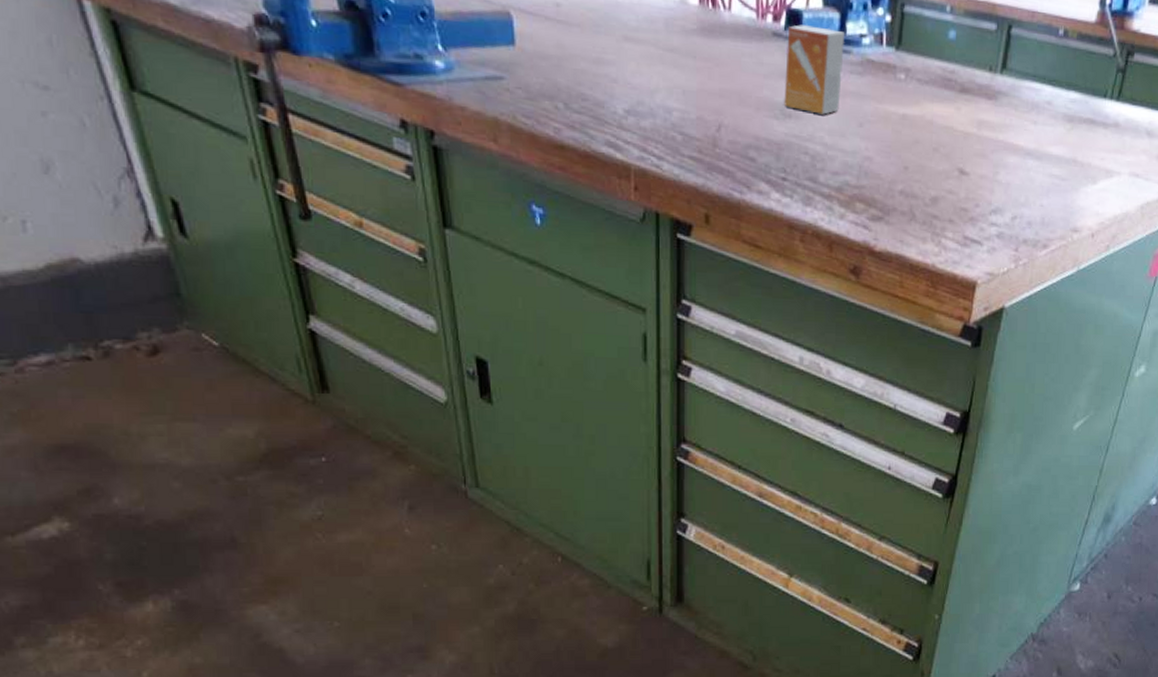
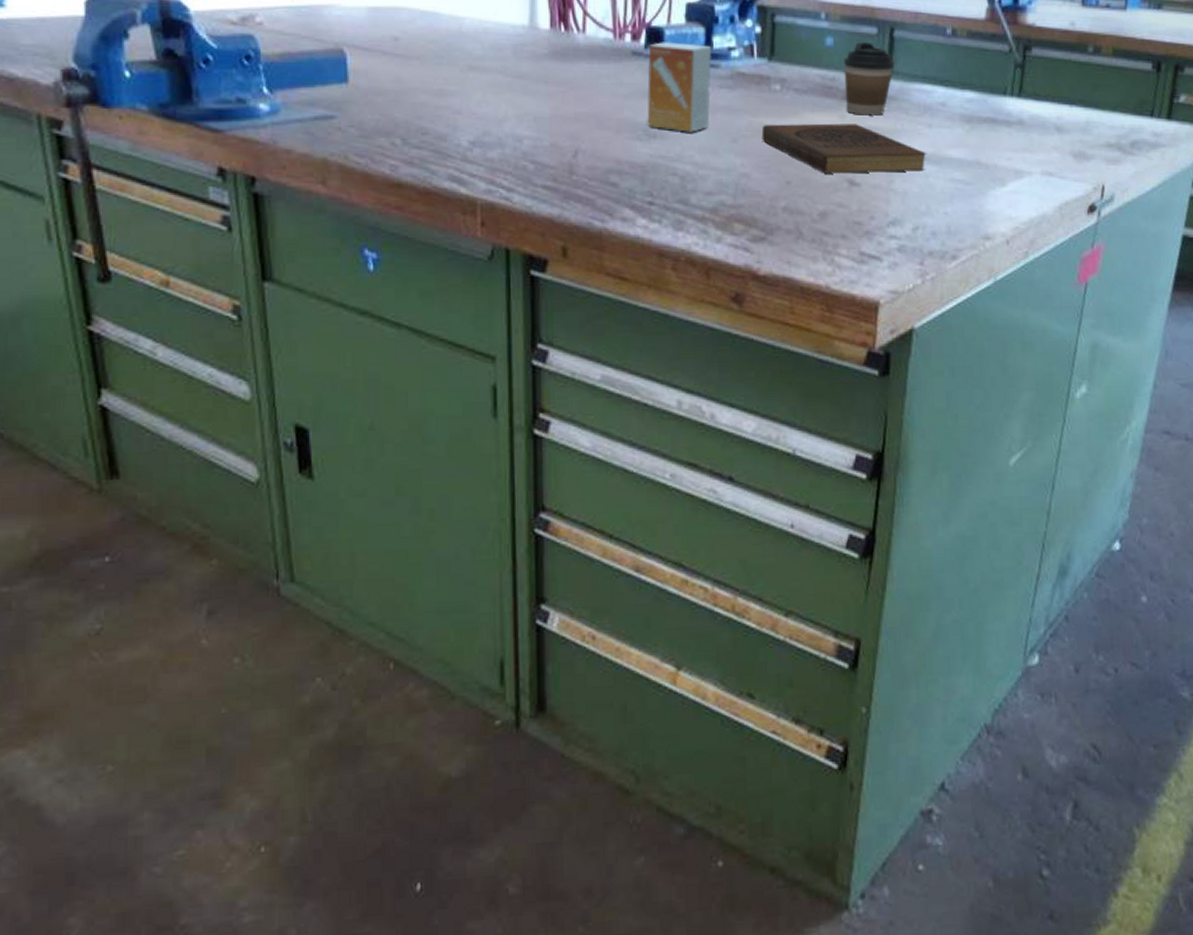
book: none [885,112,1031,166] -> present [761,123,928,174]
coffee cup: none [962,37,1010,110] -> present [843,42,895,116]

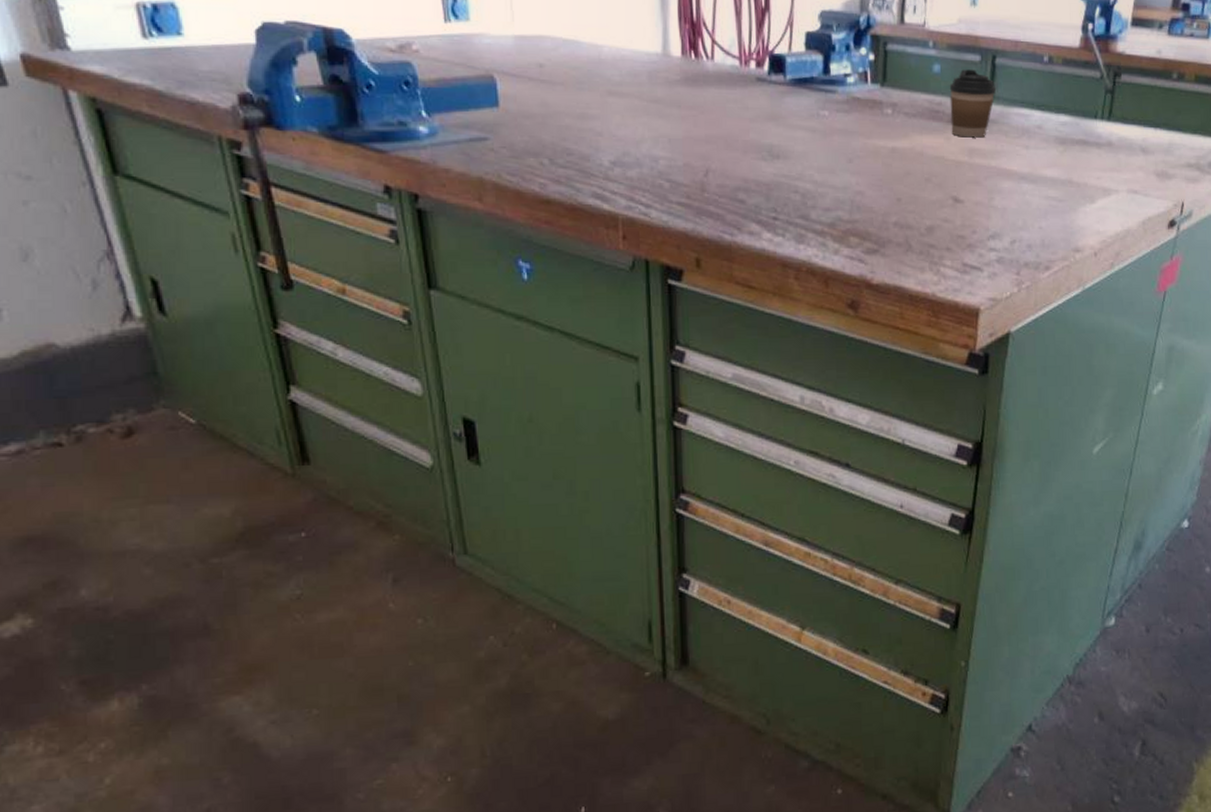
small box: present [647,42,712,132] -> none [771,69,830,153]
book: present [761,123,928,174] -> none [874,145,1025,191]

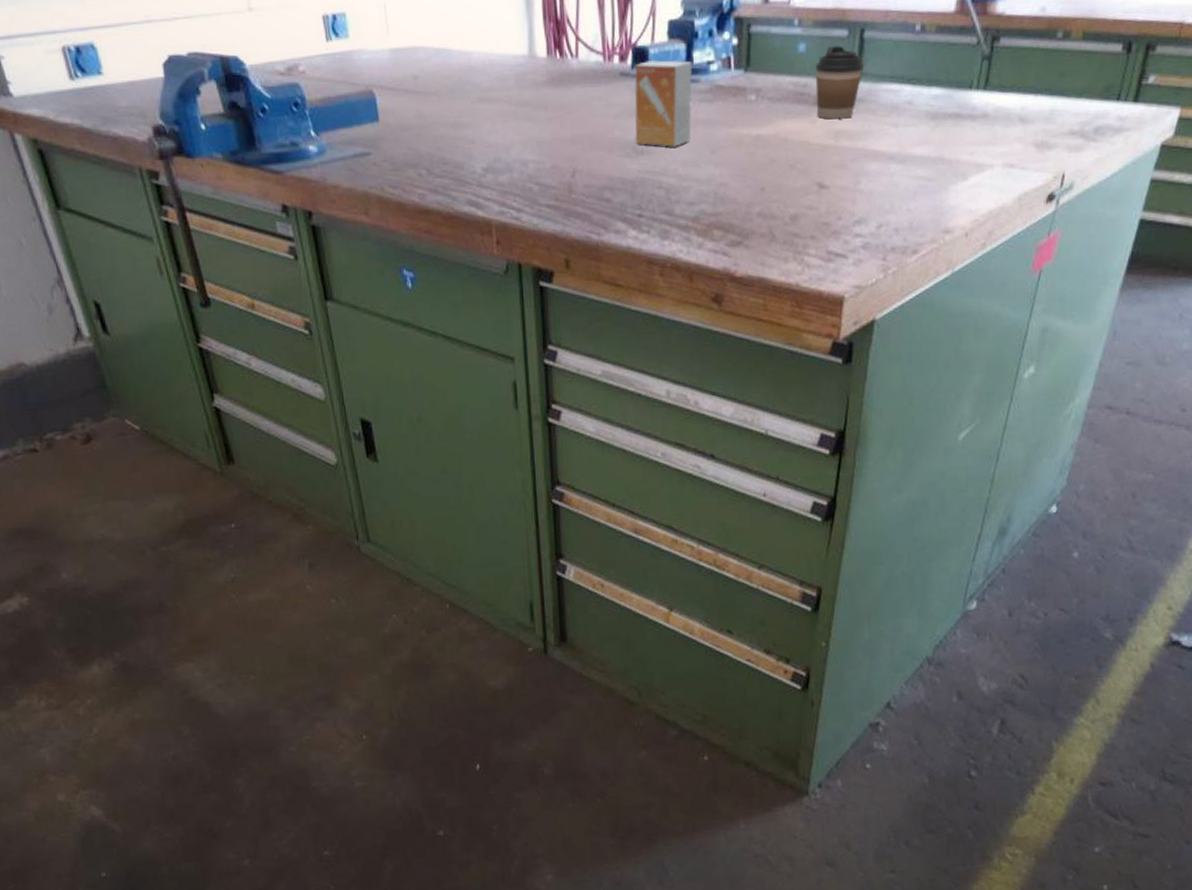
small box: none [771,69,830,153] -> present [635,60,693,147]

